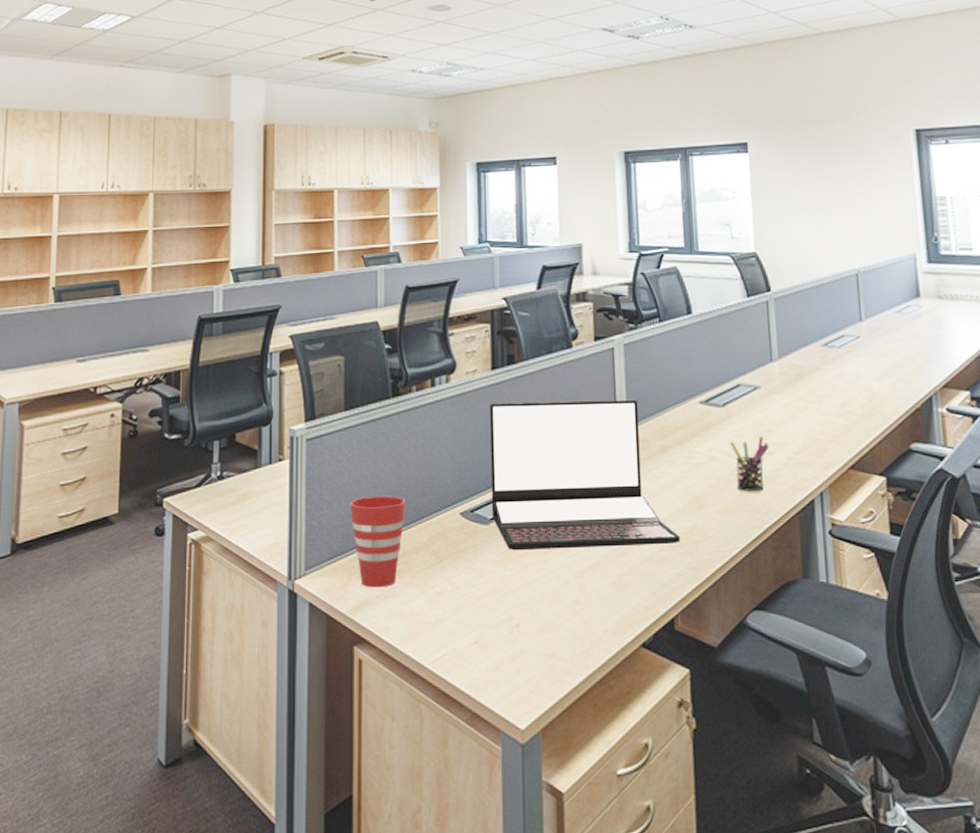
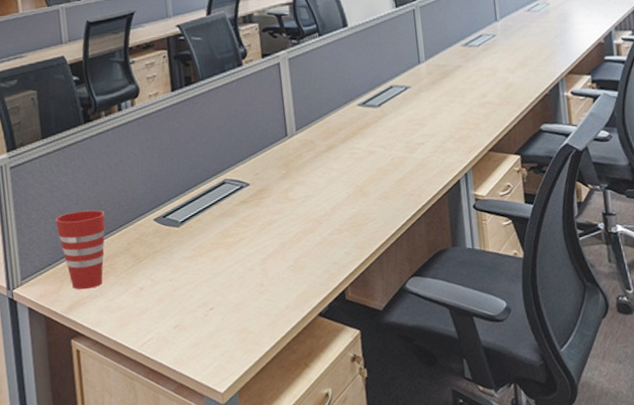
laptop: present [489,399,680,551] -> none [172,107,347,247]
pen holder: present [730,436,770,491] -> none [386,130,421,178]

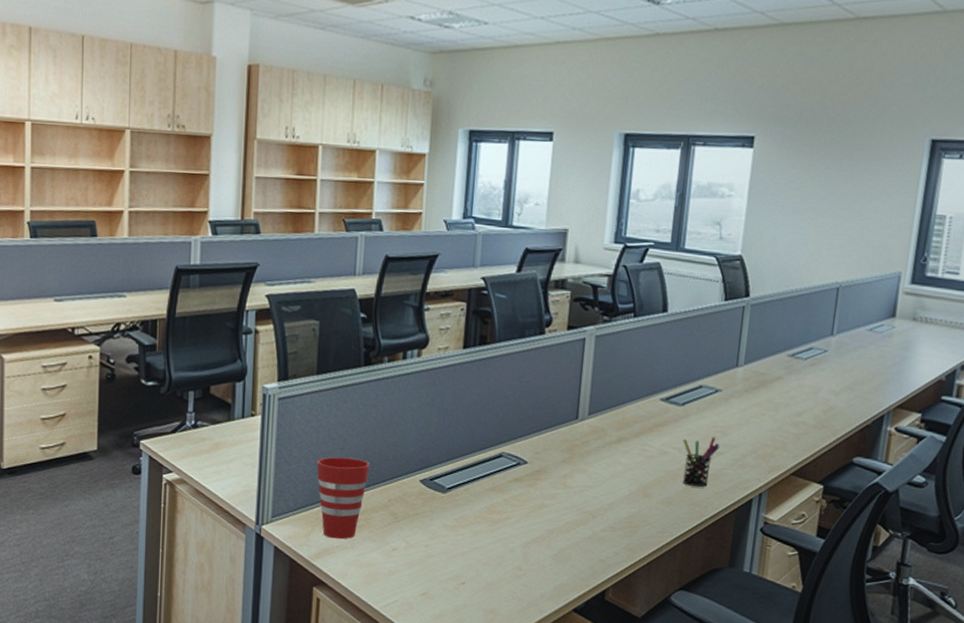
pen holder: none [386,130,421,178] -> present [682,437,720,487]

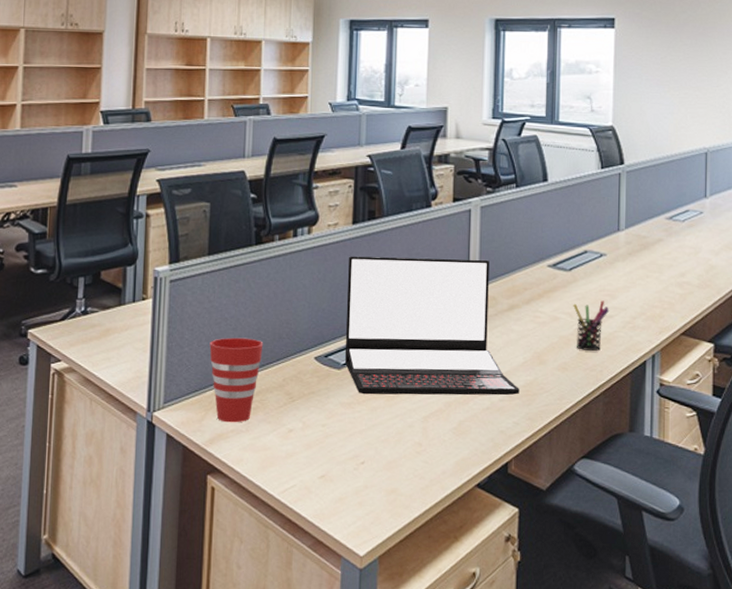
laptop: none [449,381,622,526] -> present [344,256,519,396]

